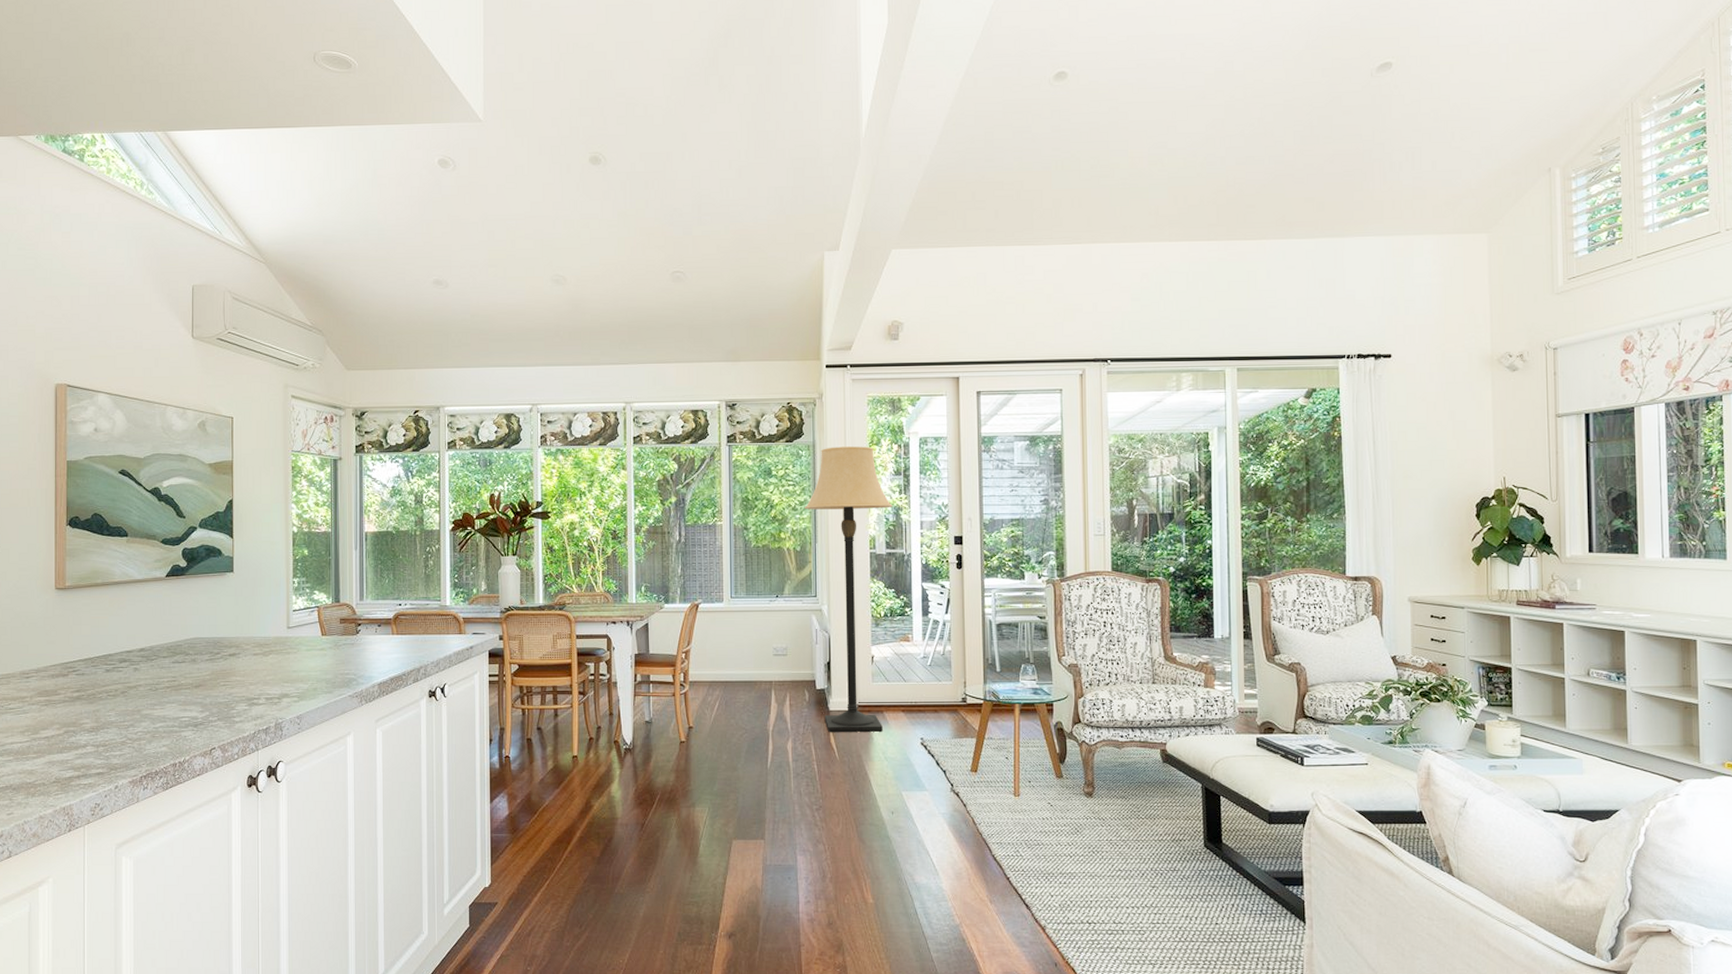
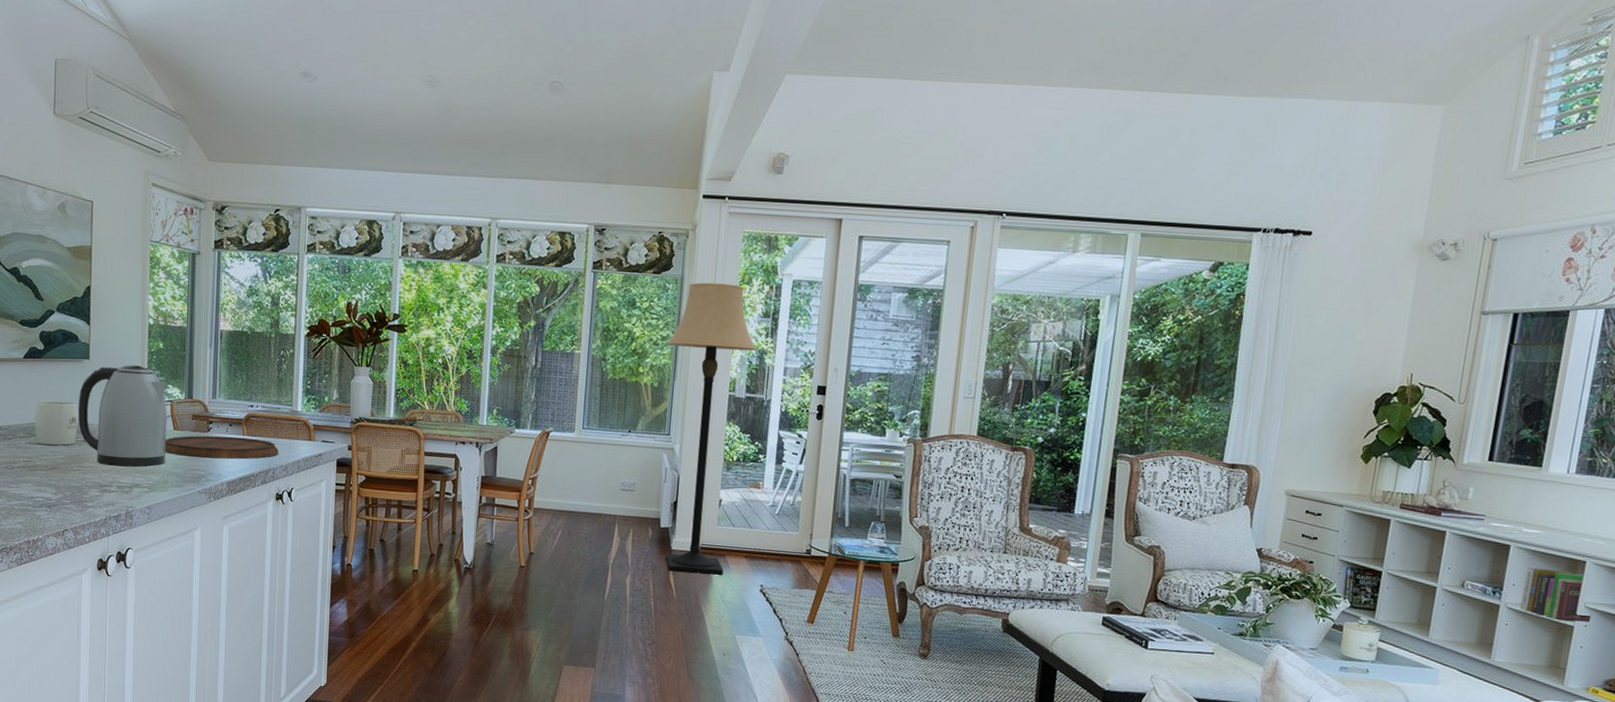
mug: none [179,616,224,663] -> present [34,400,79,446]
kettle: none [223,574,315,678] -> present [78,365,168,467]
cutting board: none [313,637,430,662] -> present [164,435,279,460]
books: none [1643,650,1712,699] -> present [1520,568,1592,622]

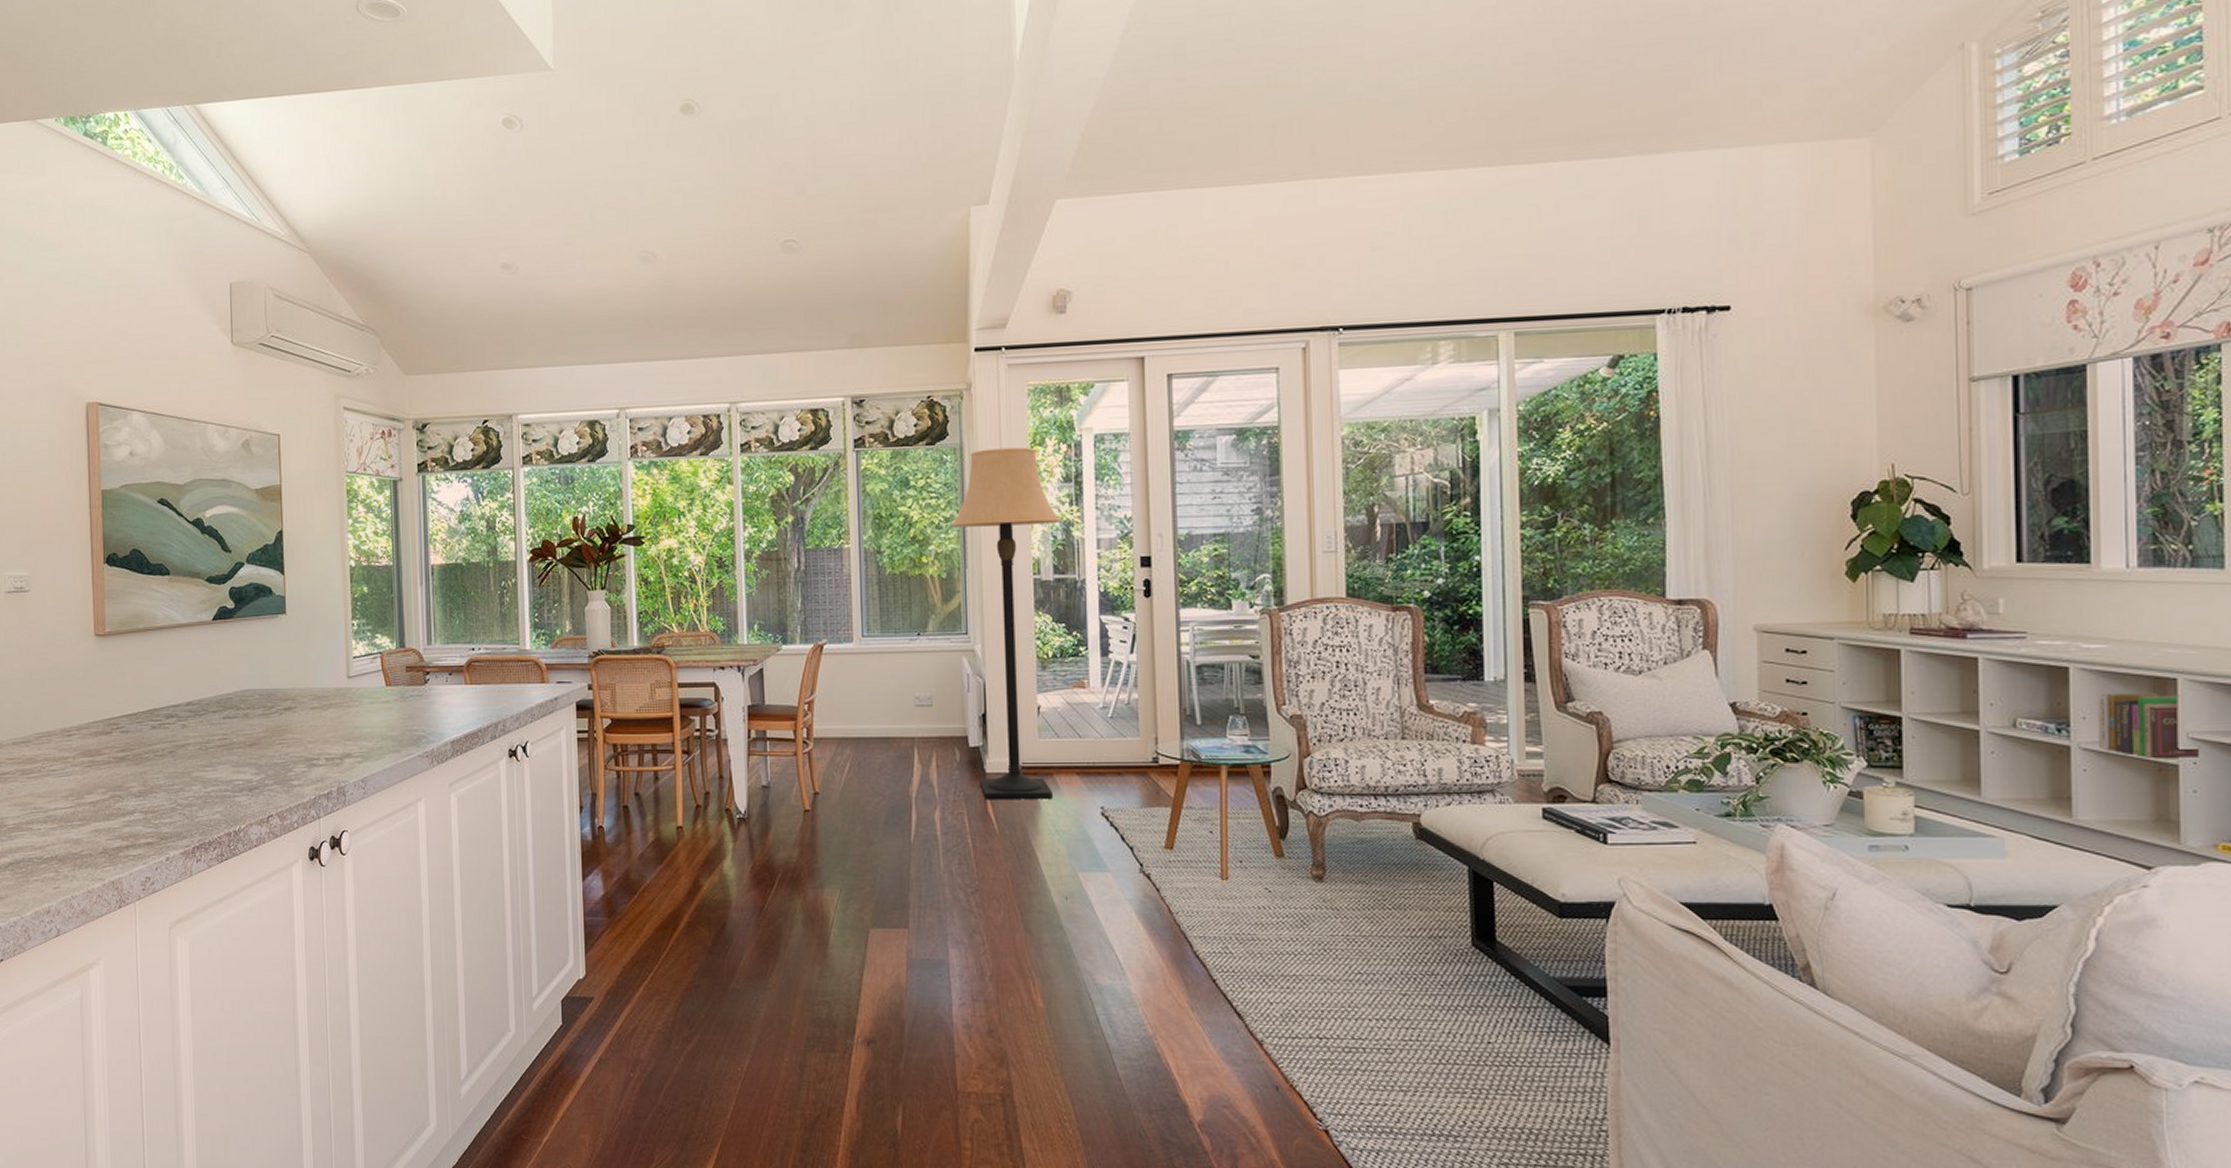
mug: present [34,400,79,446] -> none [228,665,278,718]
kettle: present [78,365,168,467] -> none [276,615,379,735]
cutting board: present [164,435,279,460] -> none [377,687,508,716]

